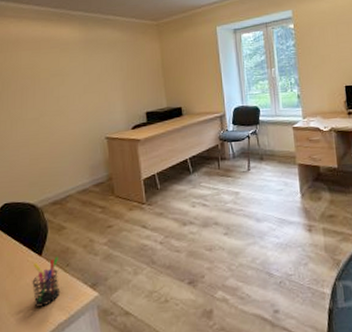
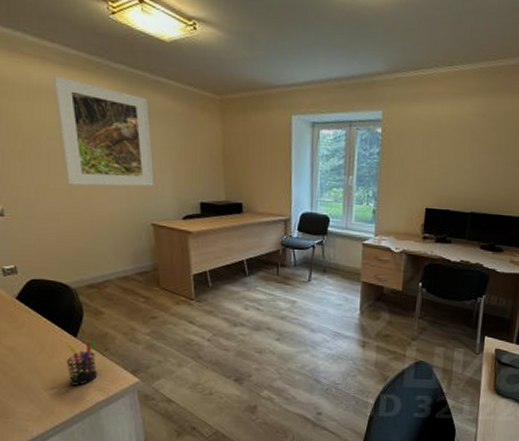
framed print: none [27,28,107,114] -> present [52,76,154,187]

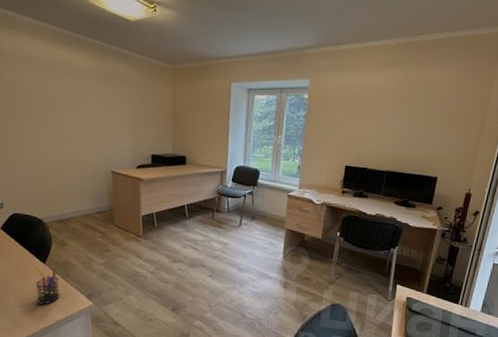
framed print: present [52,76,154,187] -> none [41,48,115,140]

